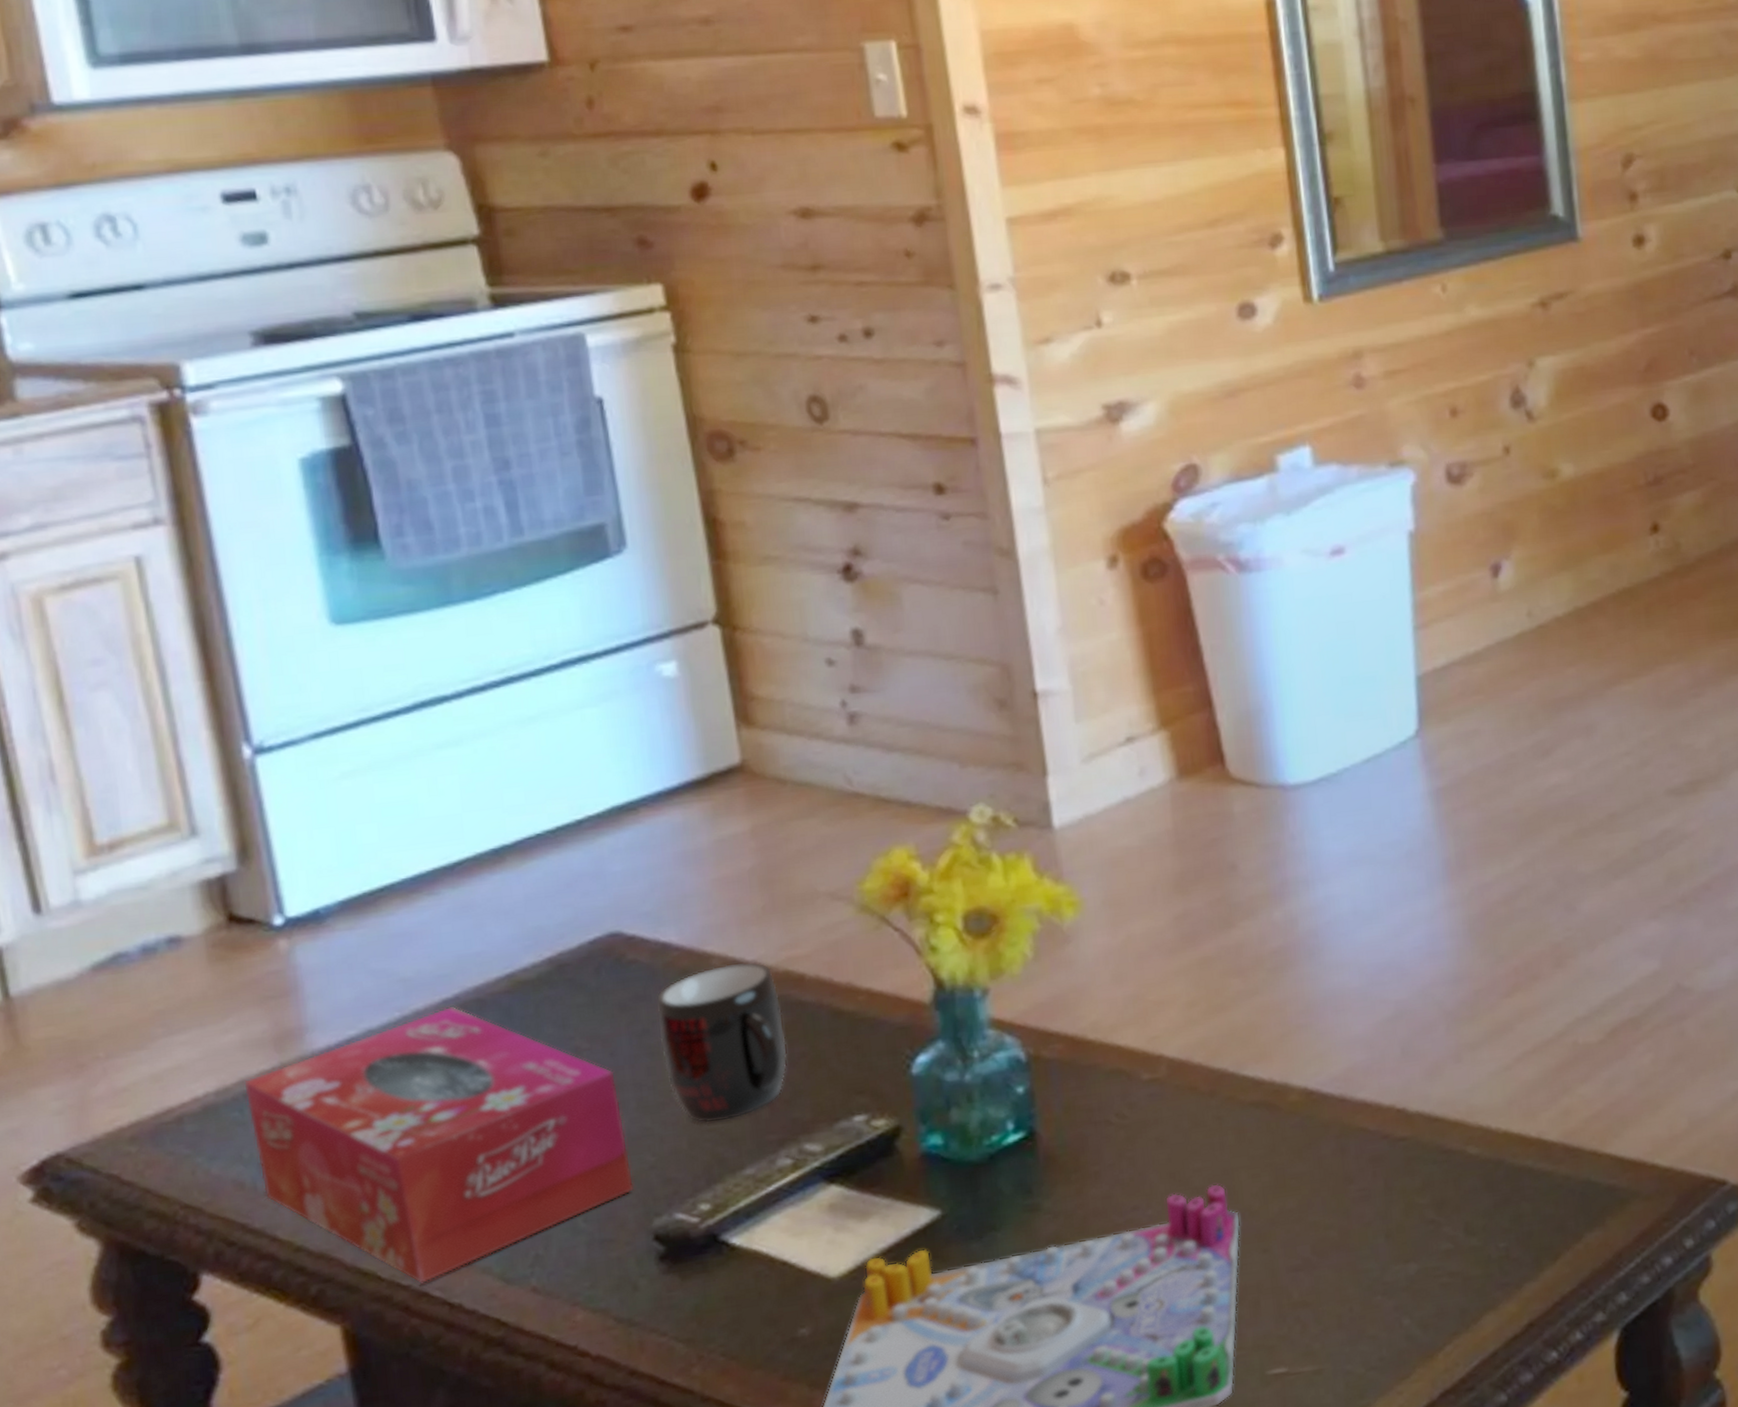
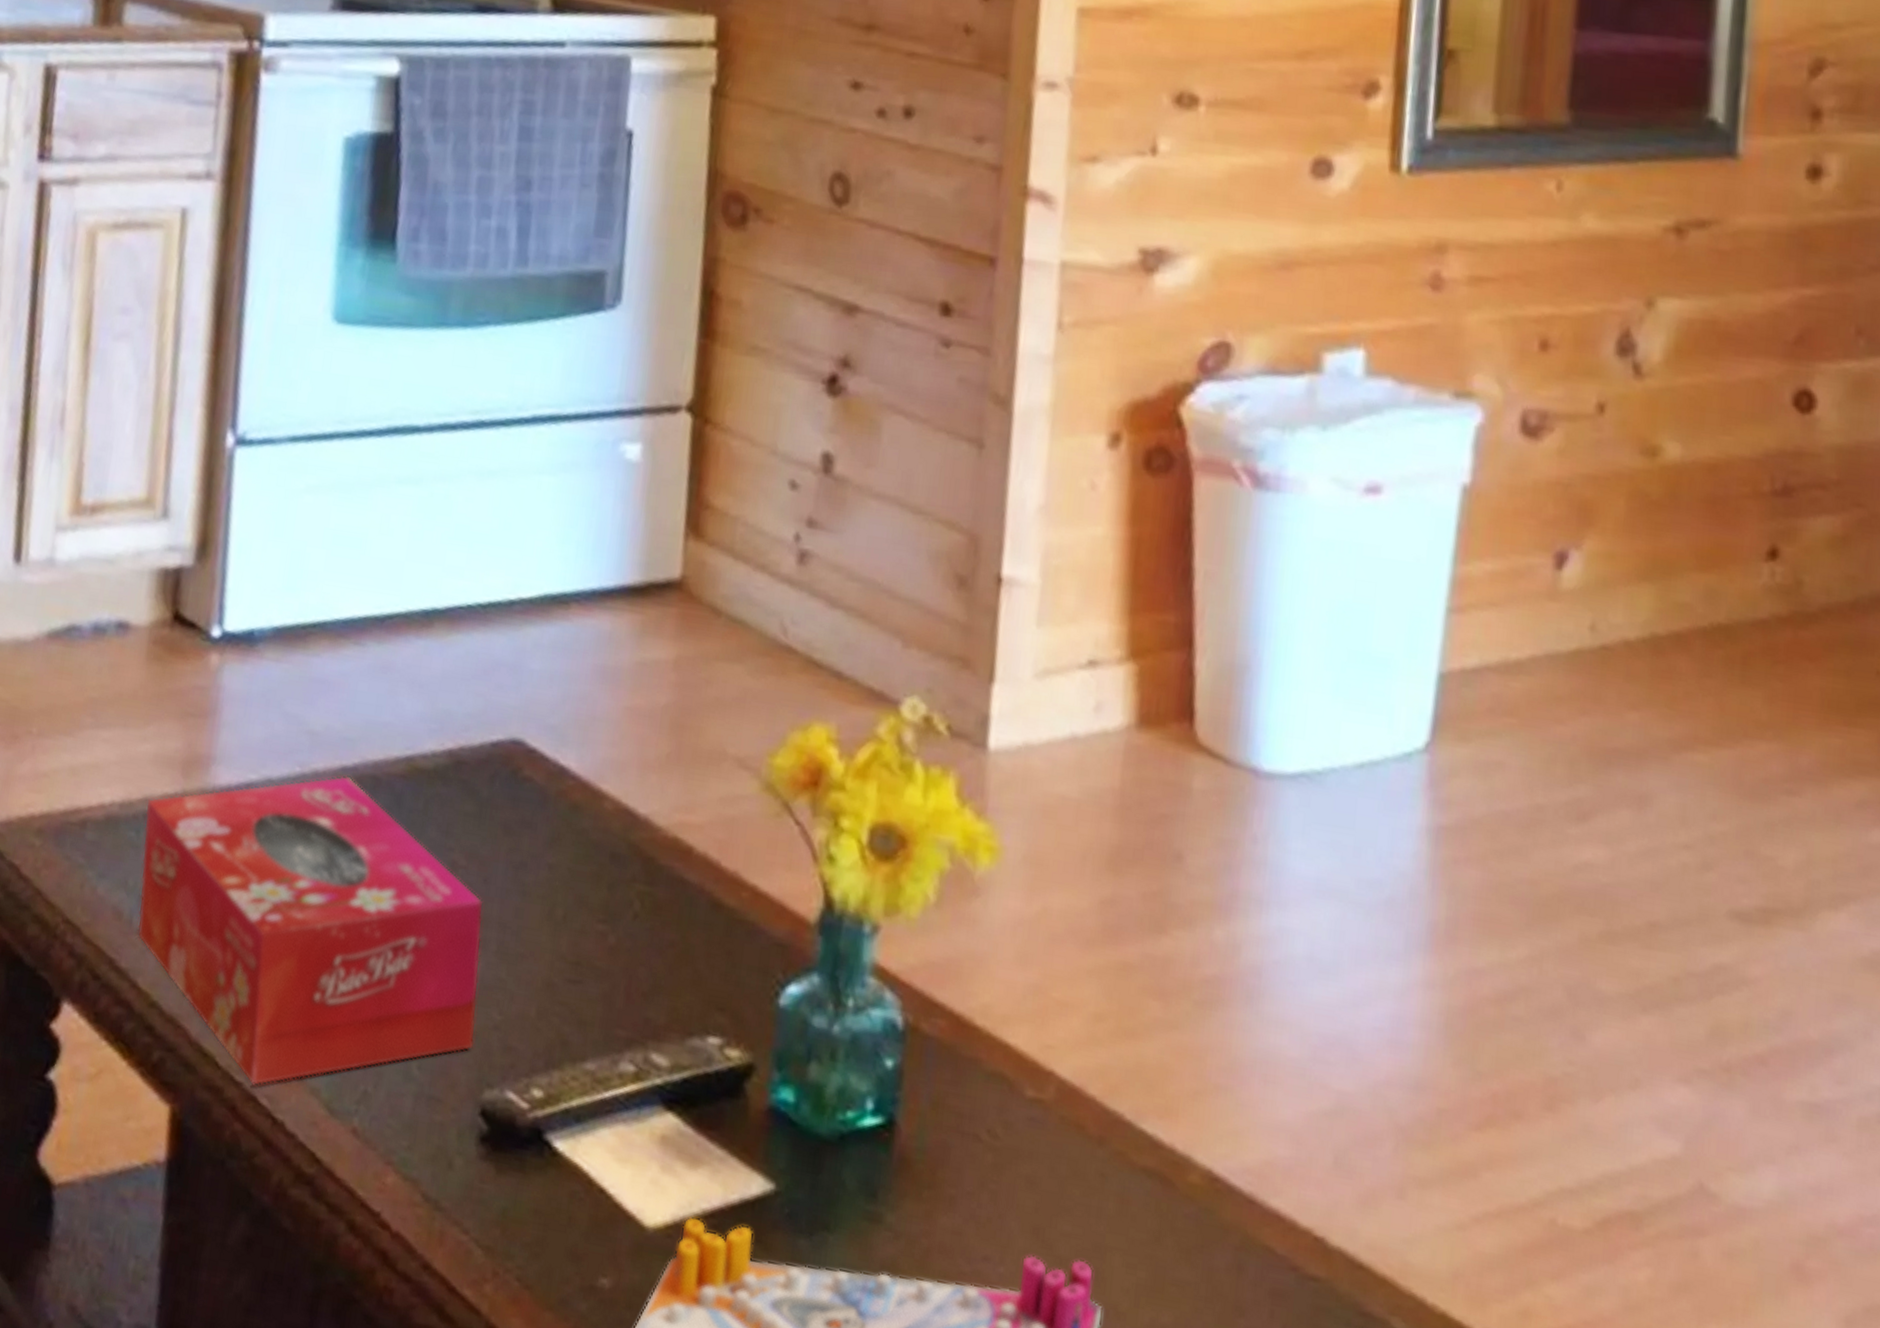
mug: present [656,961,788,1123] -> none [532,809,663,998]

